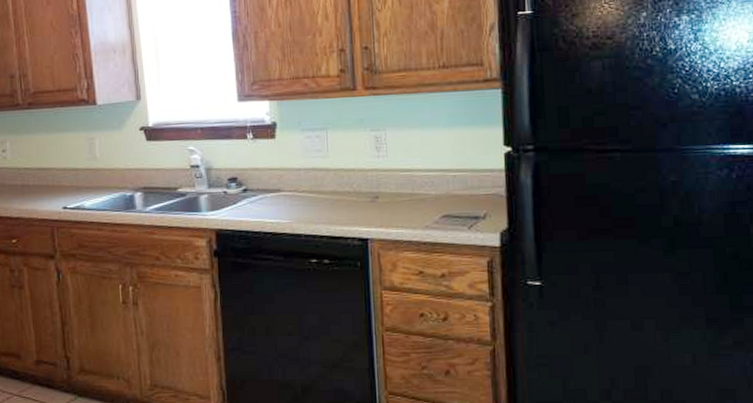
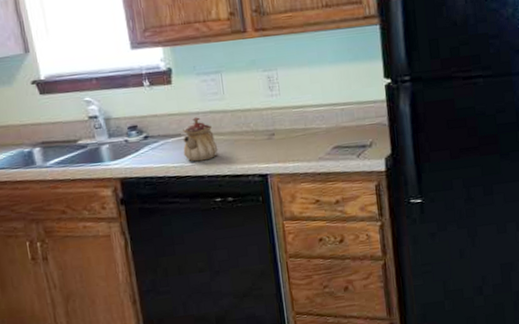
teapot: none [281,173,318,219] -> present [182,117,218,162]

